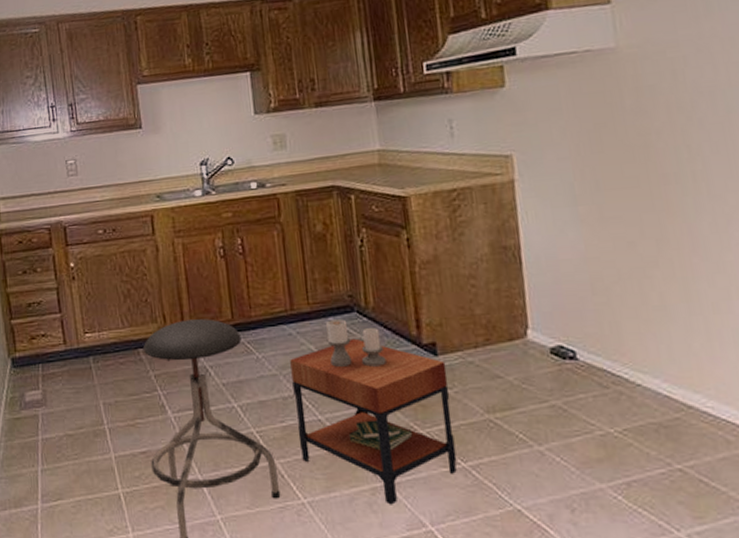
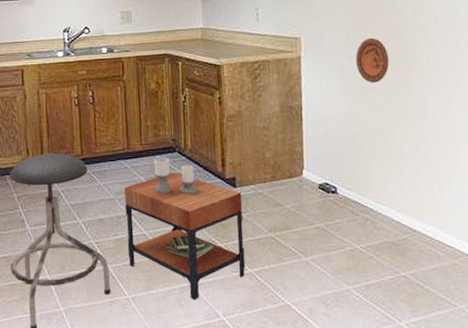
decorative plate: none [590,149,639,210] -> present [355,37,389,83]

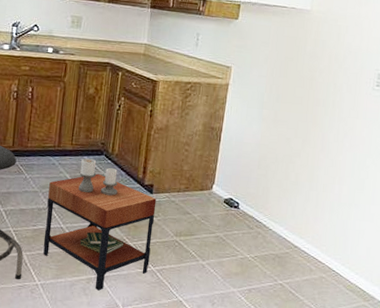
decorative plate: present [355,37,389,83] -> none [274,76,303,117]

